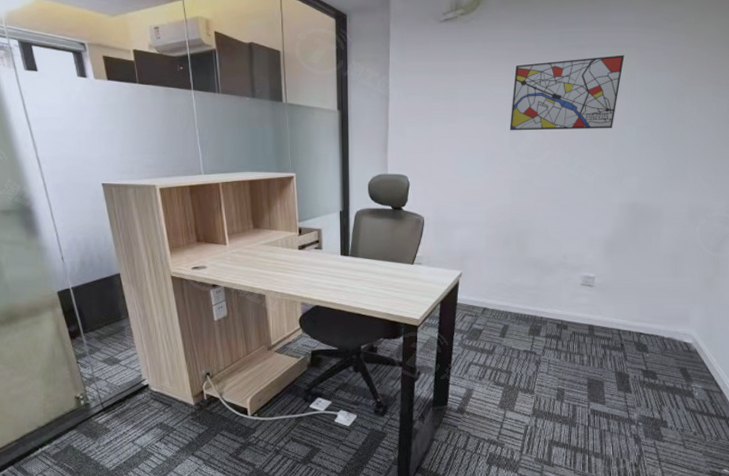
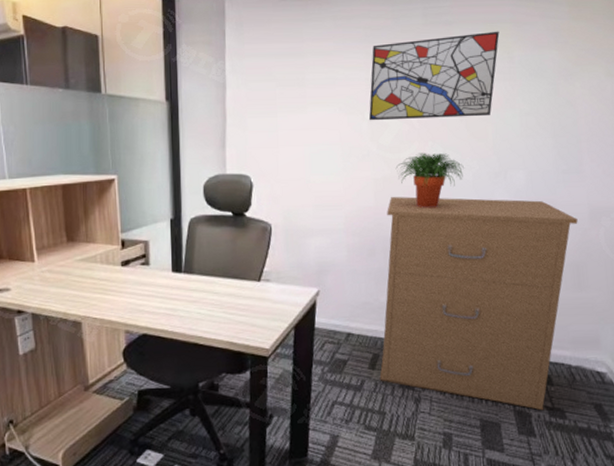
filing cabinet: none [508,196,679,373] -> present [379,197,578,411]
potted plant: none [530,159,587,207] -> present [395,153,464,209]

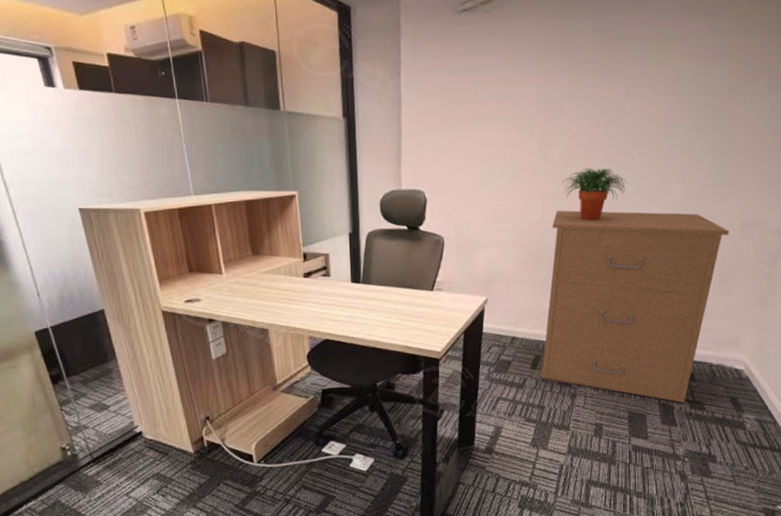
wall art: present [368,31,500,121] -> none [538,46,668,137]

